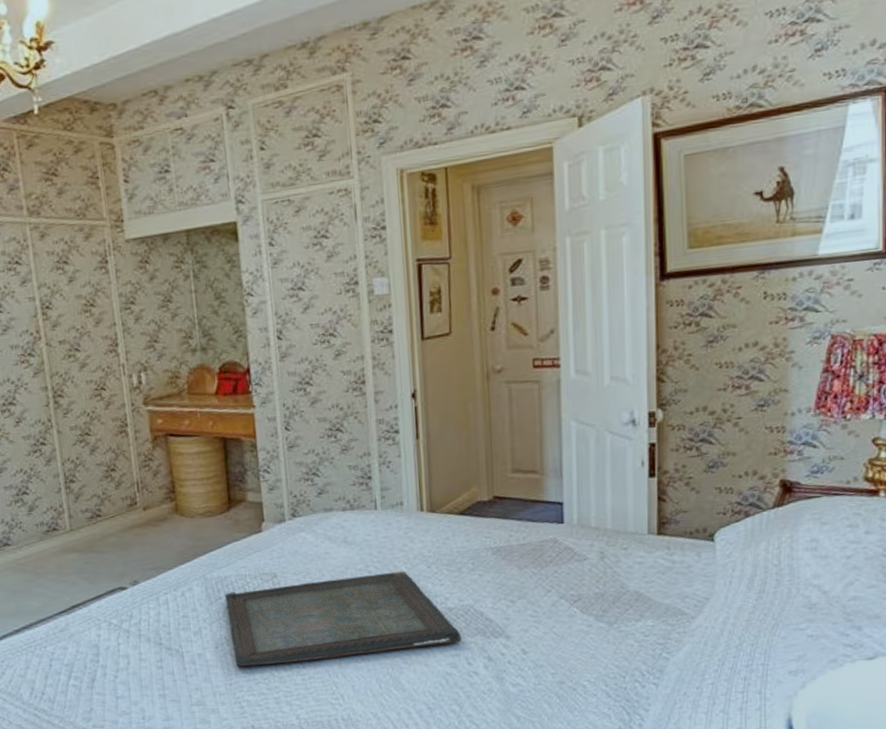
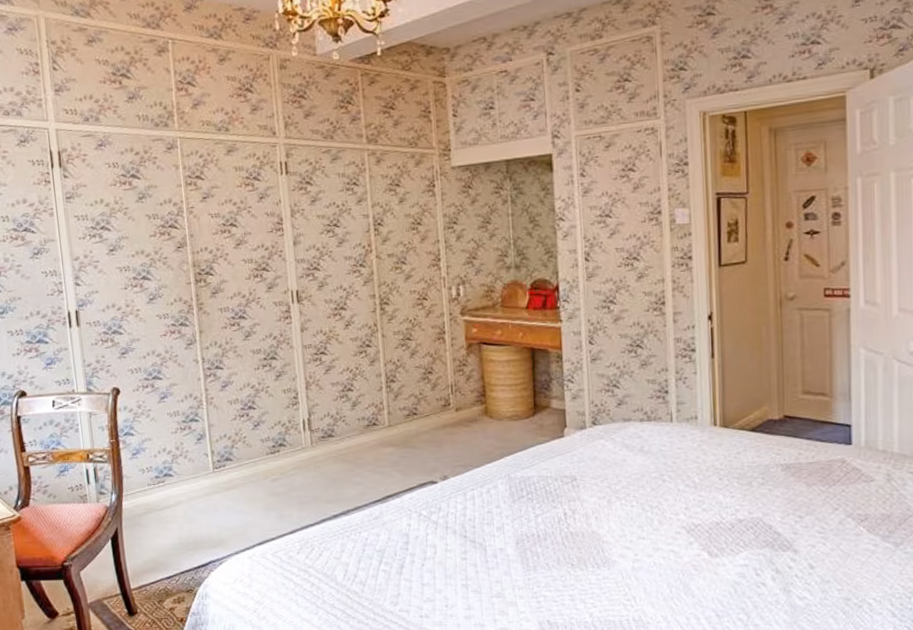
serving tray: present [224,571,462,667] -> none [526,481,751,563]

